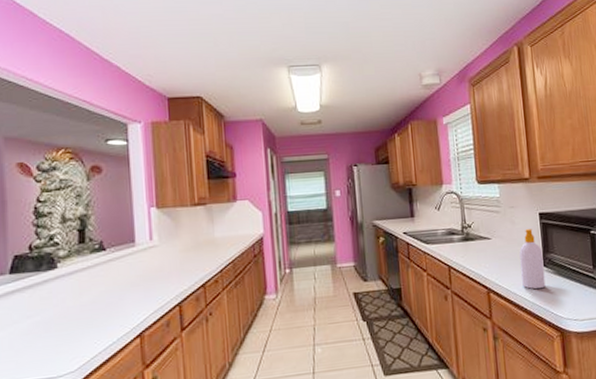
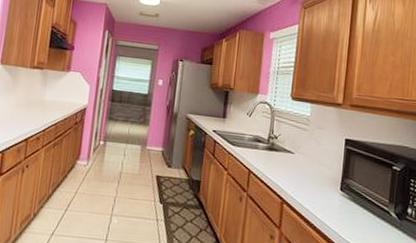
soap bottle: present [519,229,546,289] -> none [316,152,342,211]

